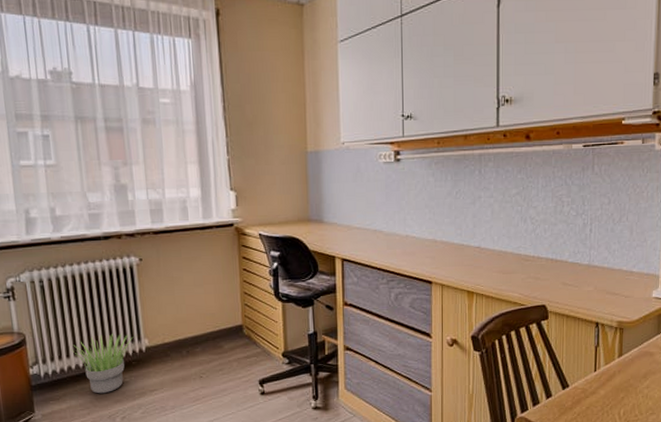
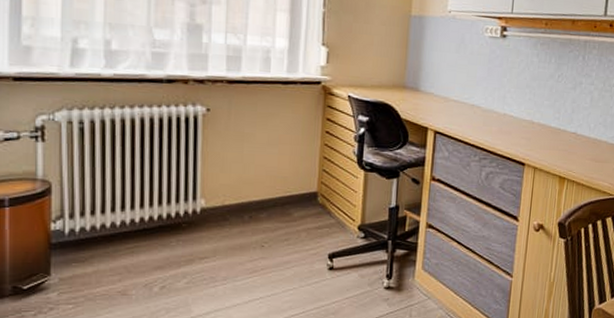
potted plant: present [69,332,133,394] -> none [106,190,186,258]

